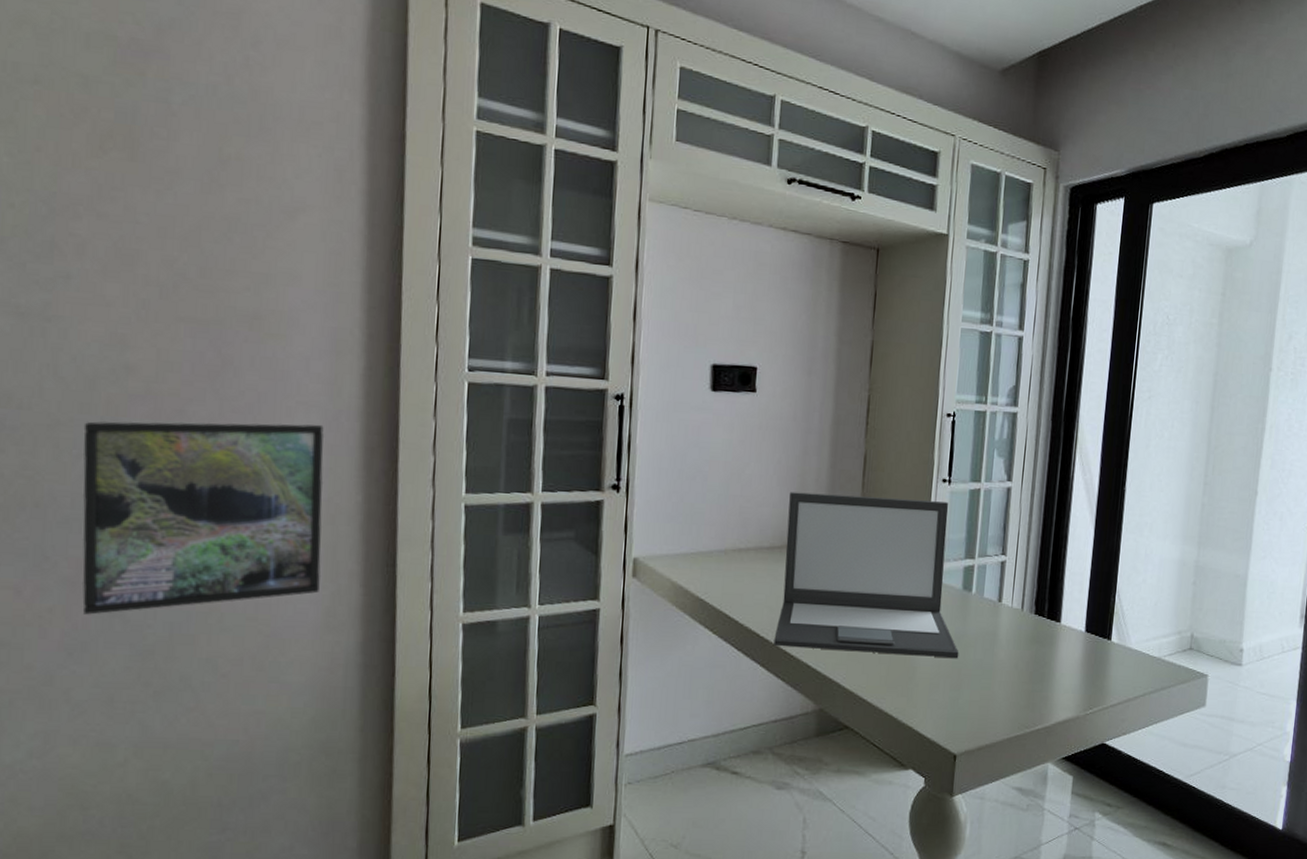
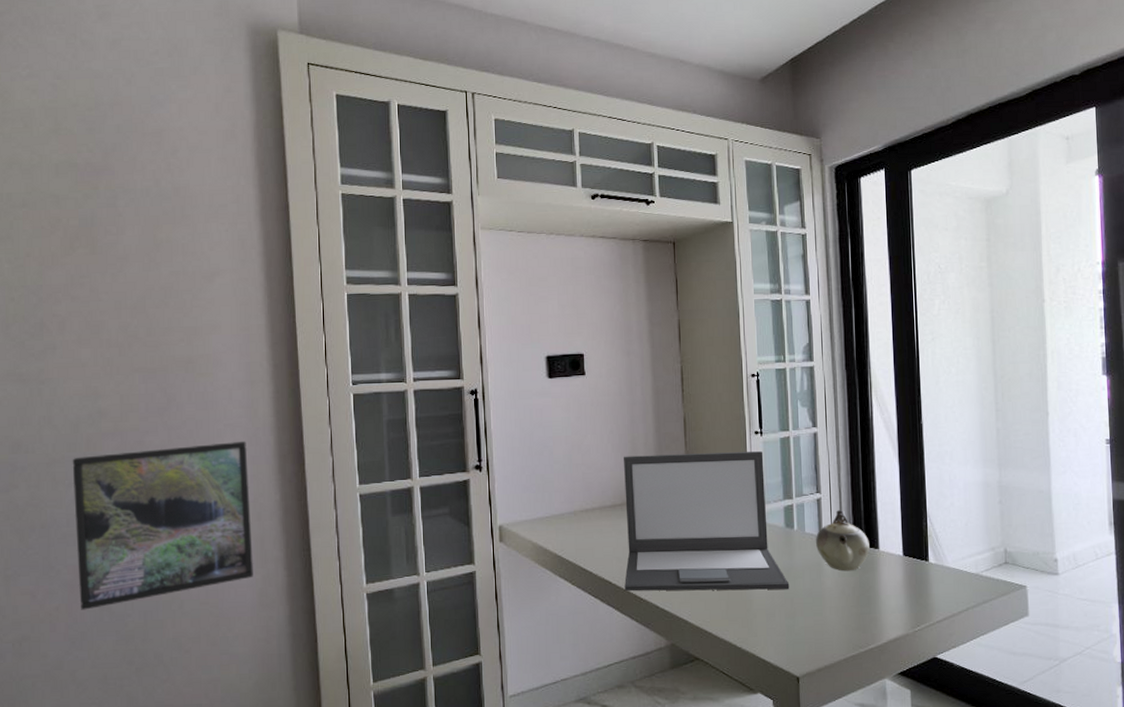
teapot: none [993,576,1052,644] -> present [815,510,870,571]

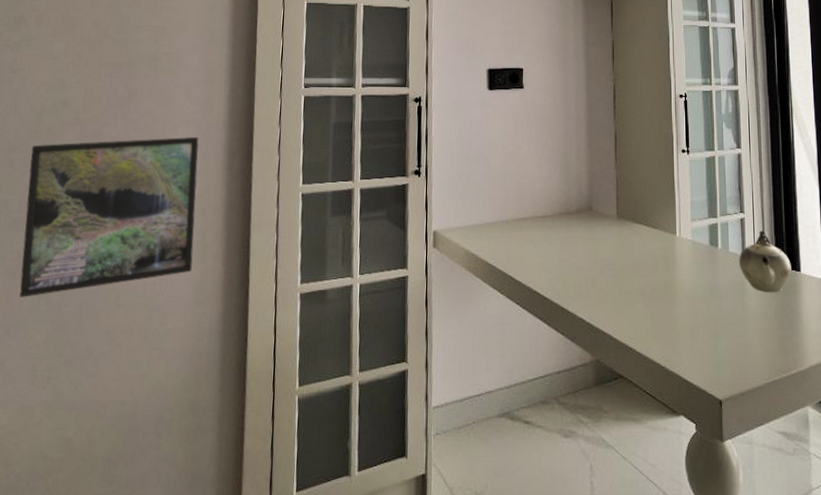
laptop: present [624,451,790,592] -> none [552,168,714,308]

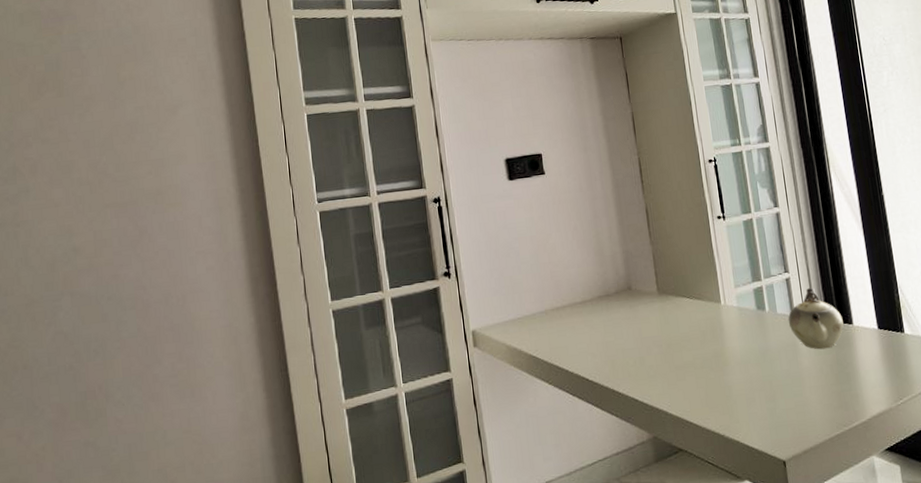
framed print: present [19,136,199,298] -> none [50,266,233,448]

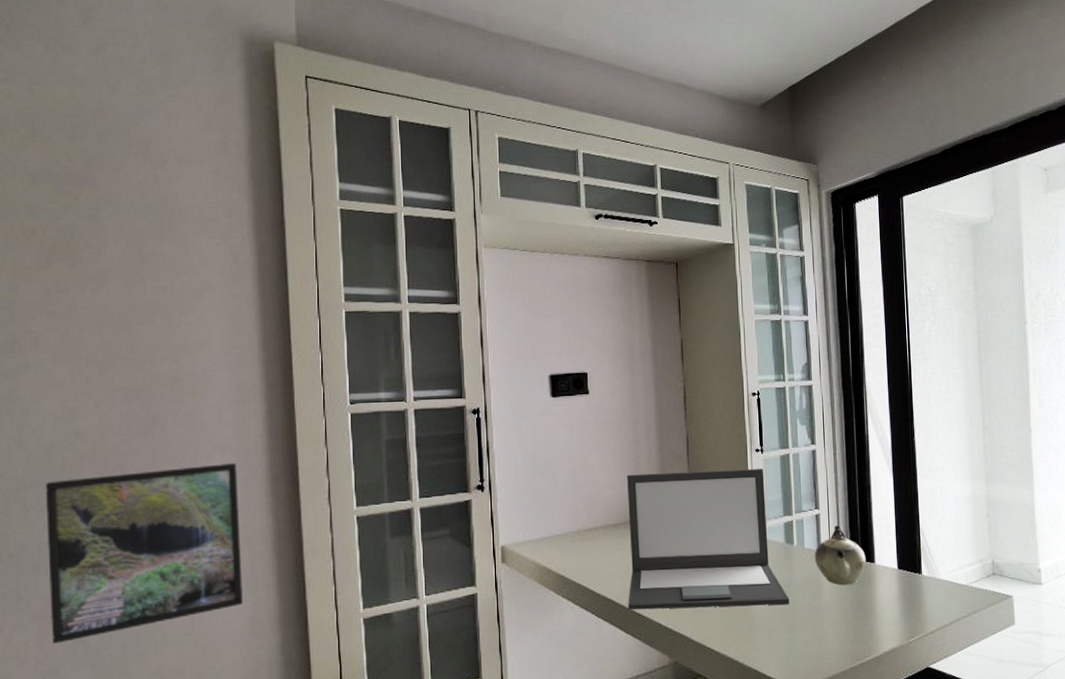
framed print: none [50,266,233,448] -> present [45,462,243,644]
laptop: none [590,236,767,387] -> present [627,469,790,610]

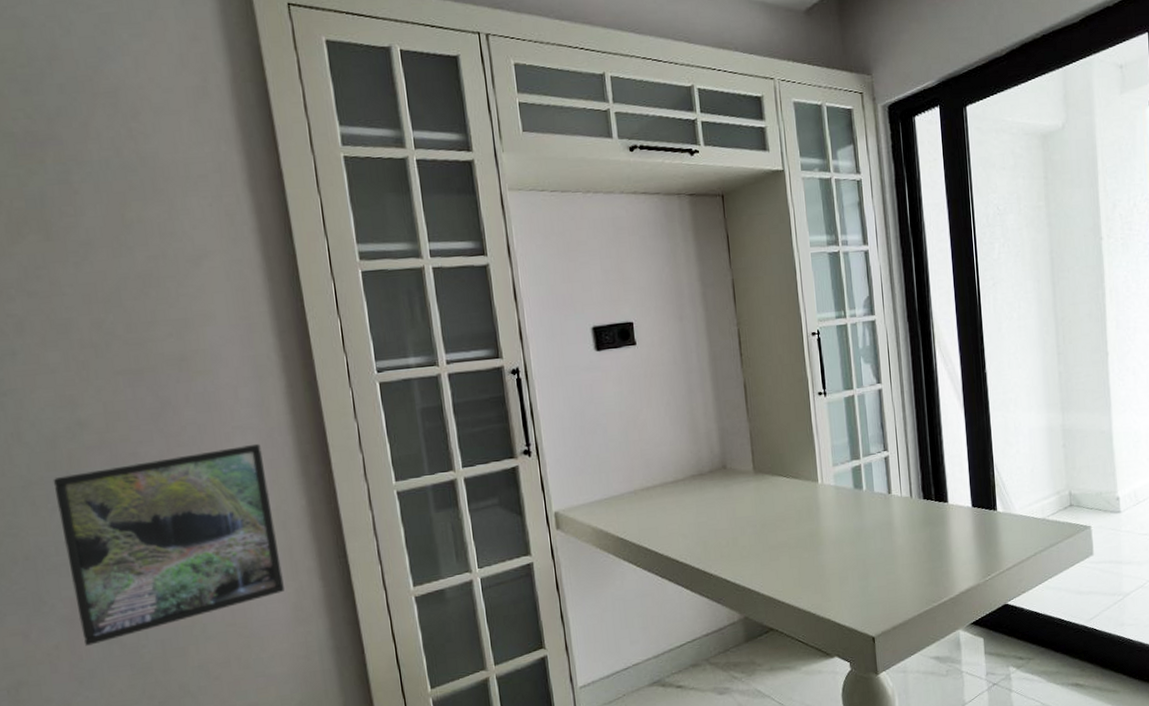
laptop: present [627,469,790,610] -> none [683,413,861,568]
teapot: present [814,525,866,586] -> none [884,466,939,528]

